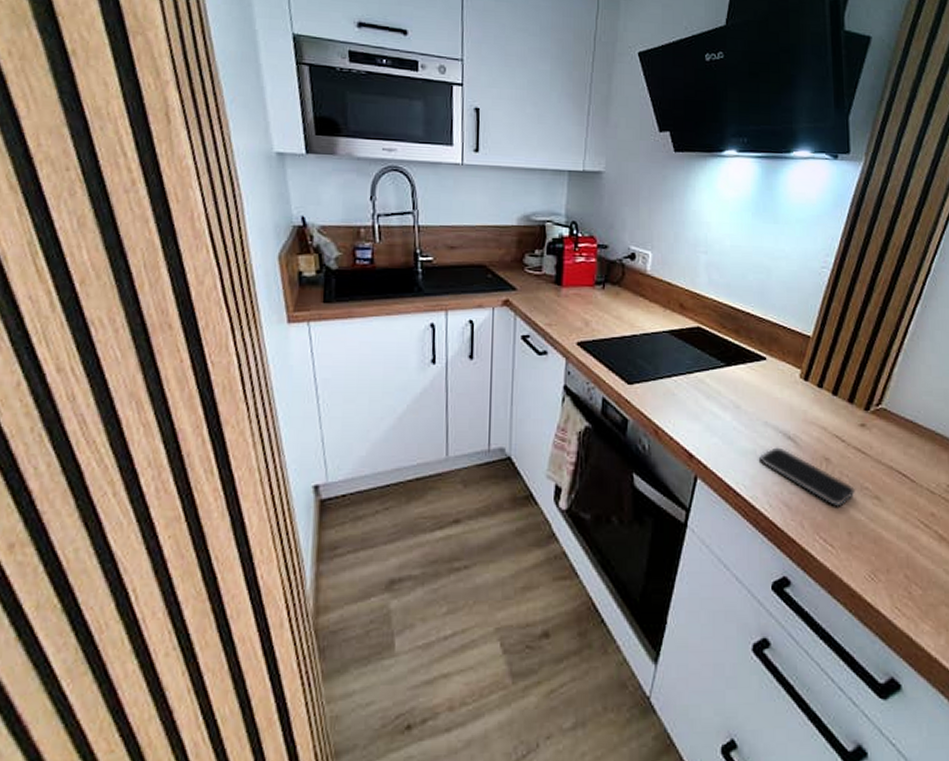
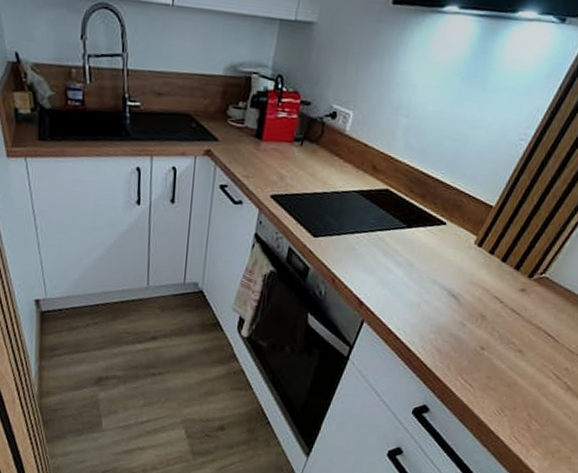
smartphone: present [758,447,855,507] -> none [421,302,502,356]

